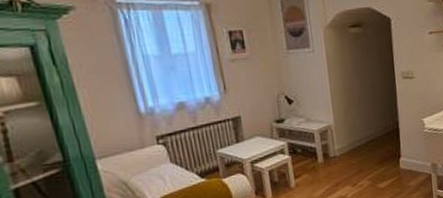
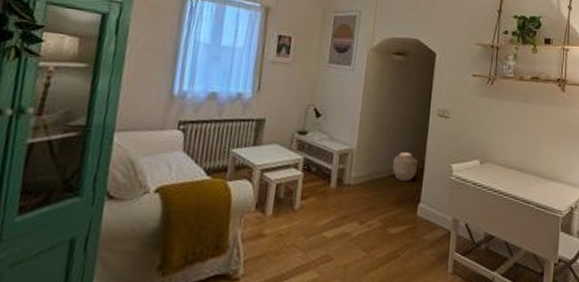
woven basket: none [369,116,393,143] -> present [392,151,418,181]

